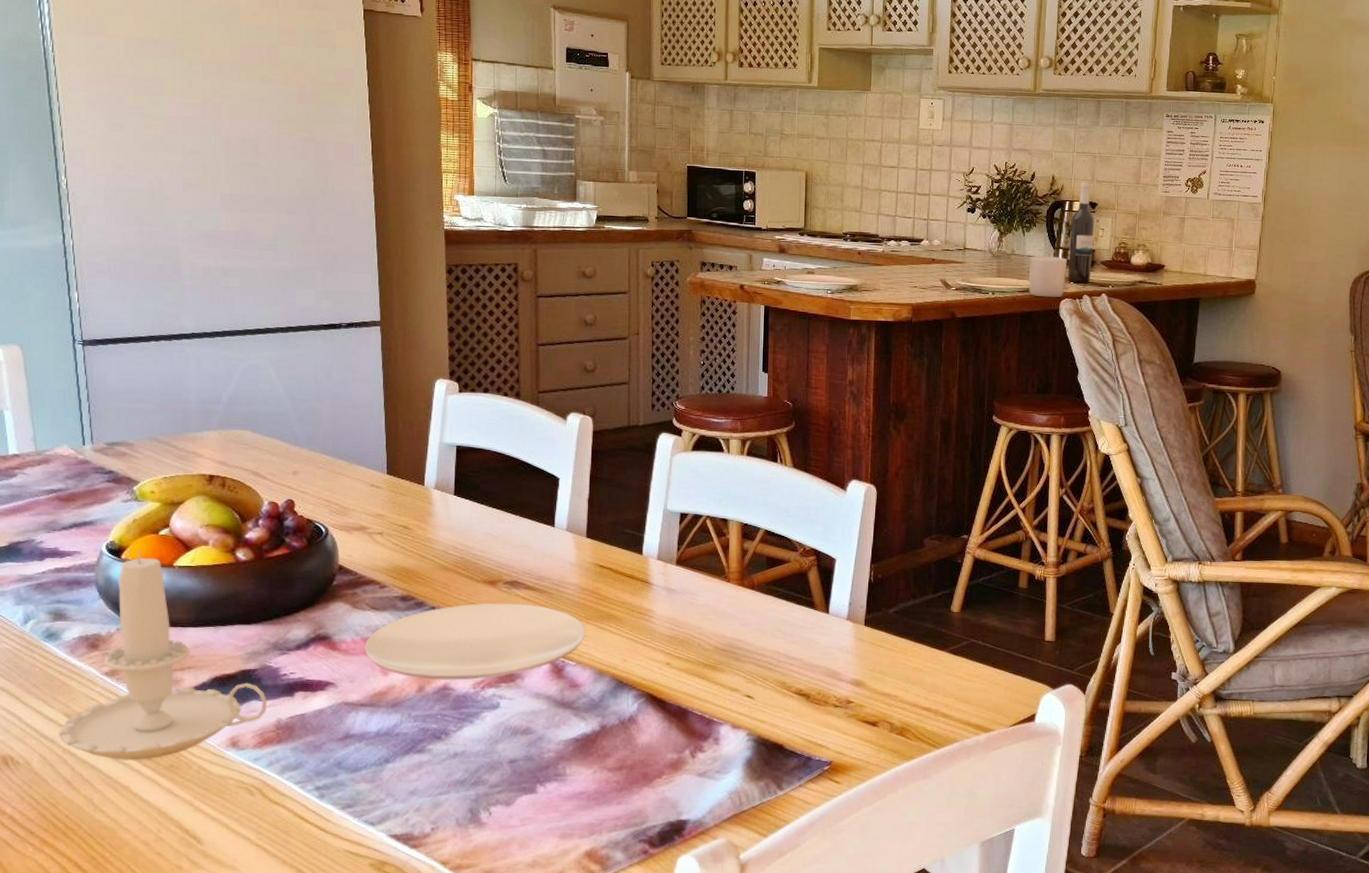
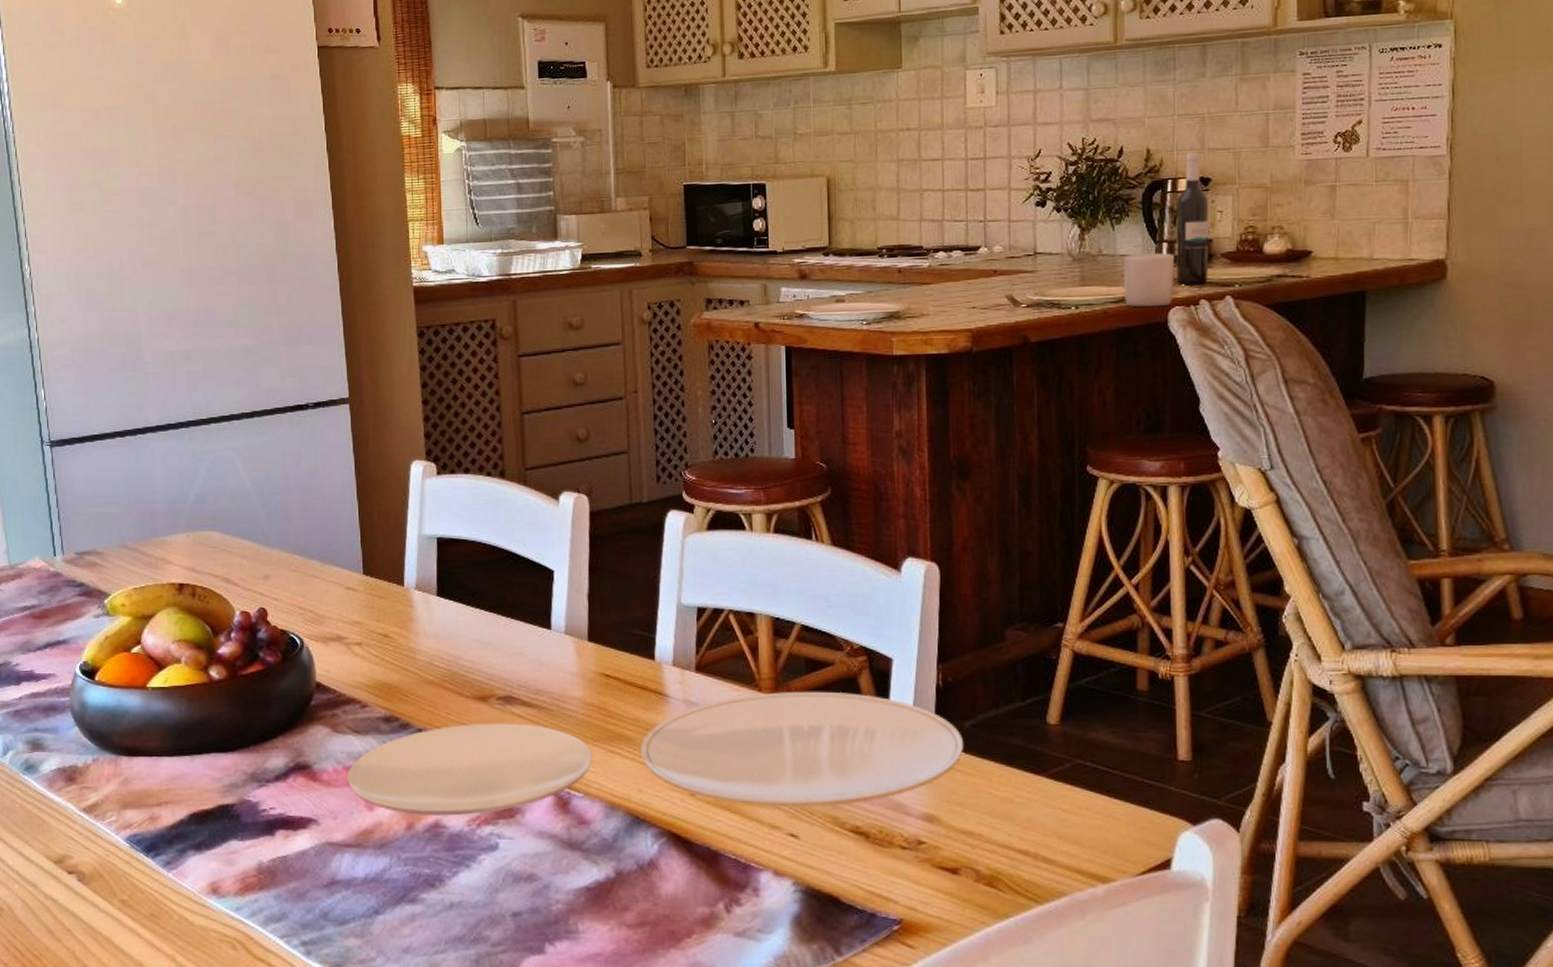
candle: present [59,551,268,761] -> none [40,671,248,909]
plate: none [626,582,888,675] -> present [640,691,964,808]

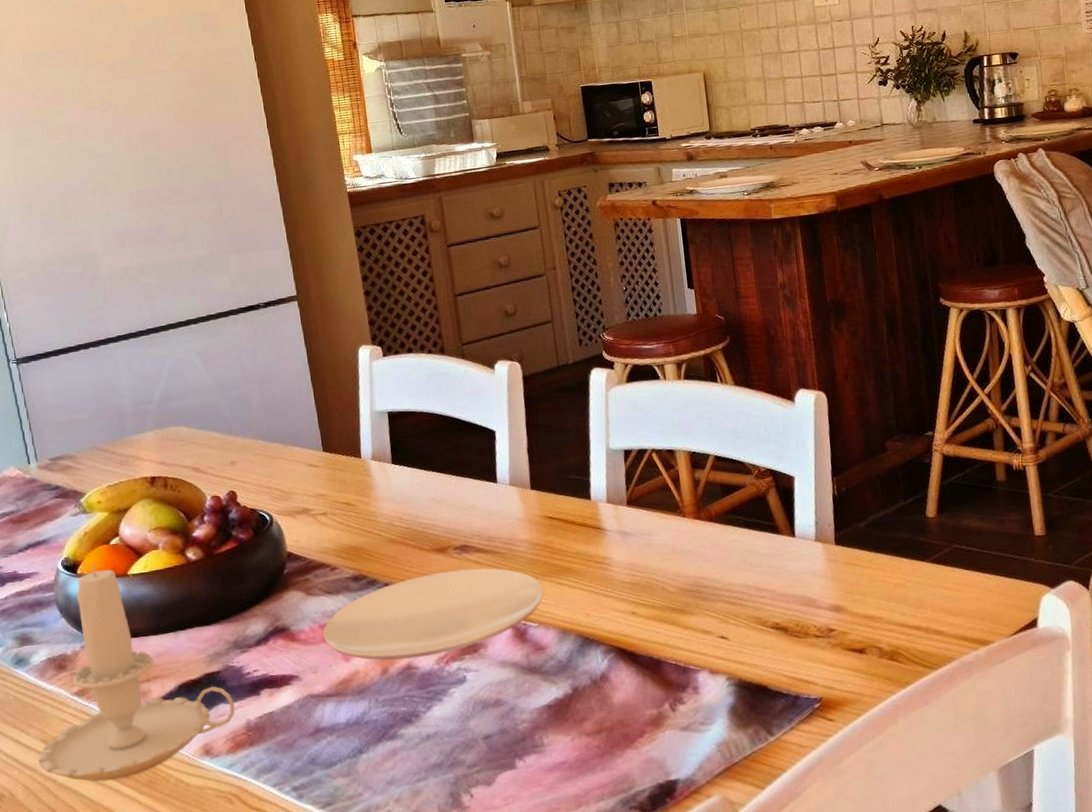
candle: none [40,671,248,909] -> present [38,563,235,782]
plate: present [640,691,964,808] -> none [584,509,861,617]
mug: present [1122,253,1175,308] -> none [953,116,997,163]
wine bottle: present [1175,152,1210,286] -> none [991,32,1023,142]

